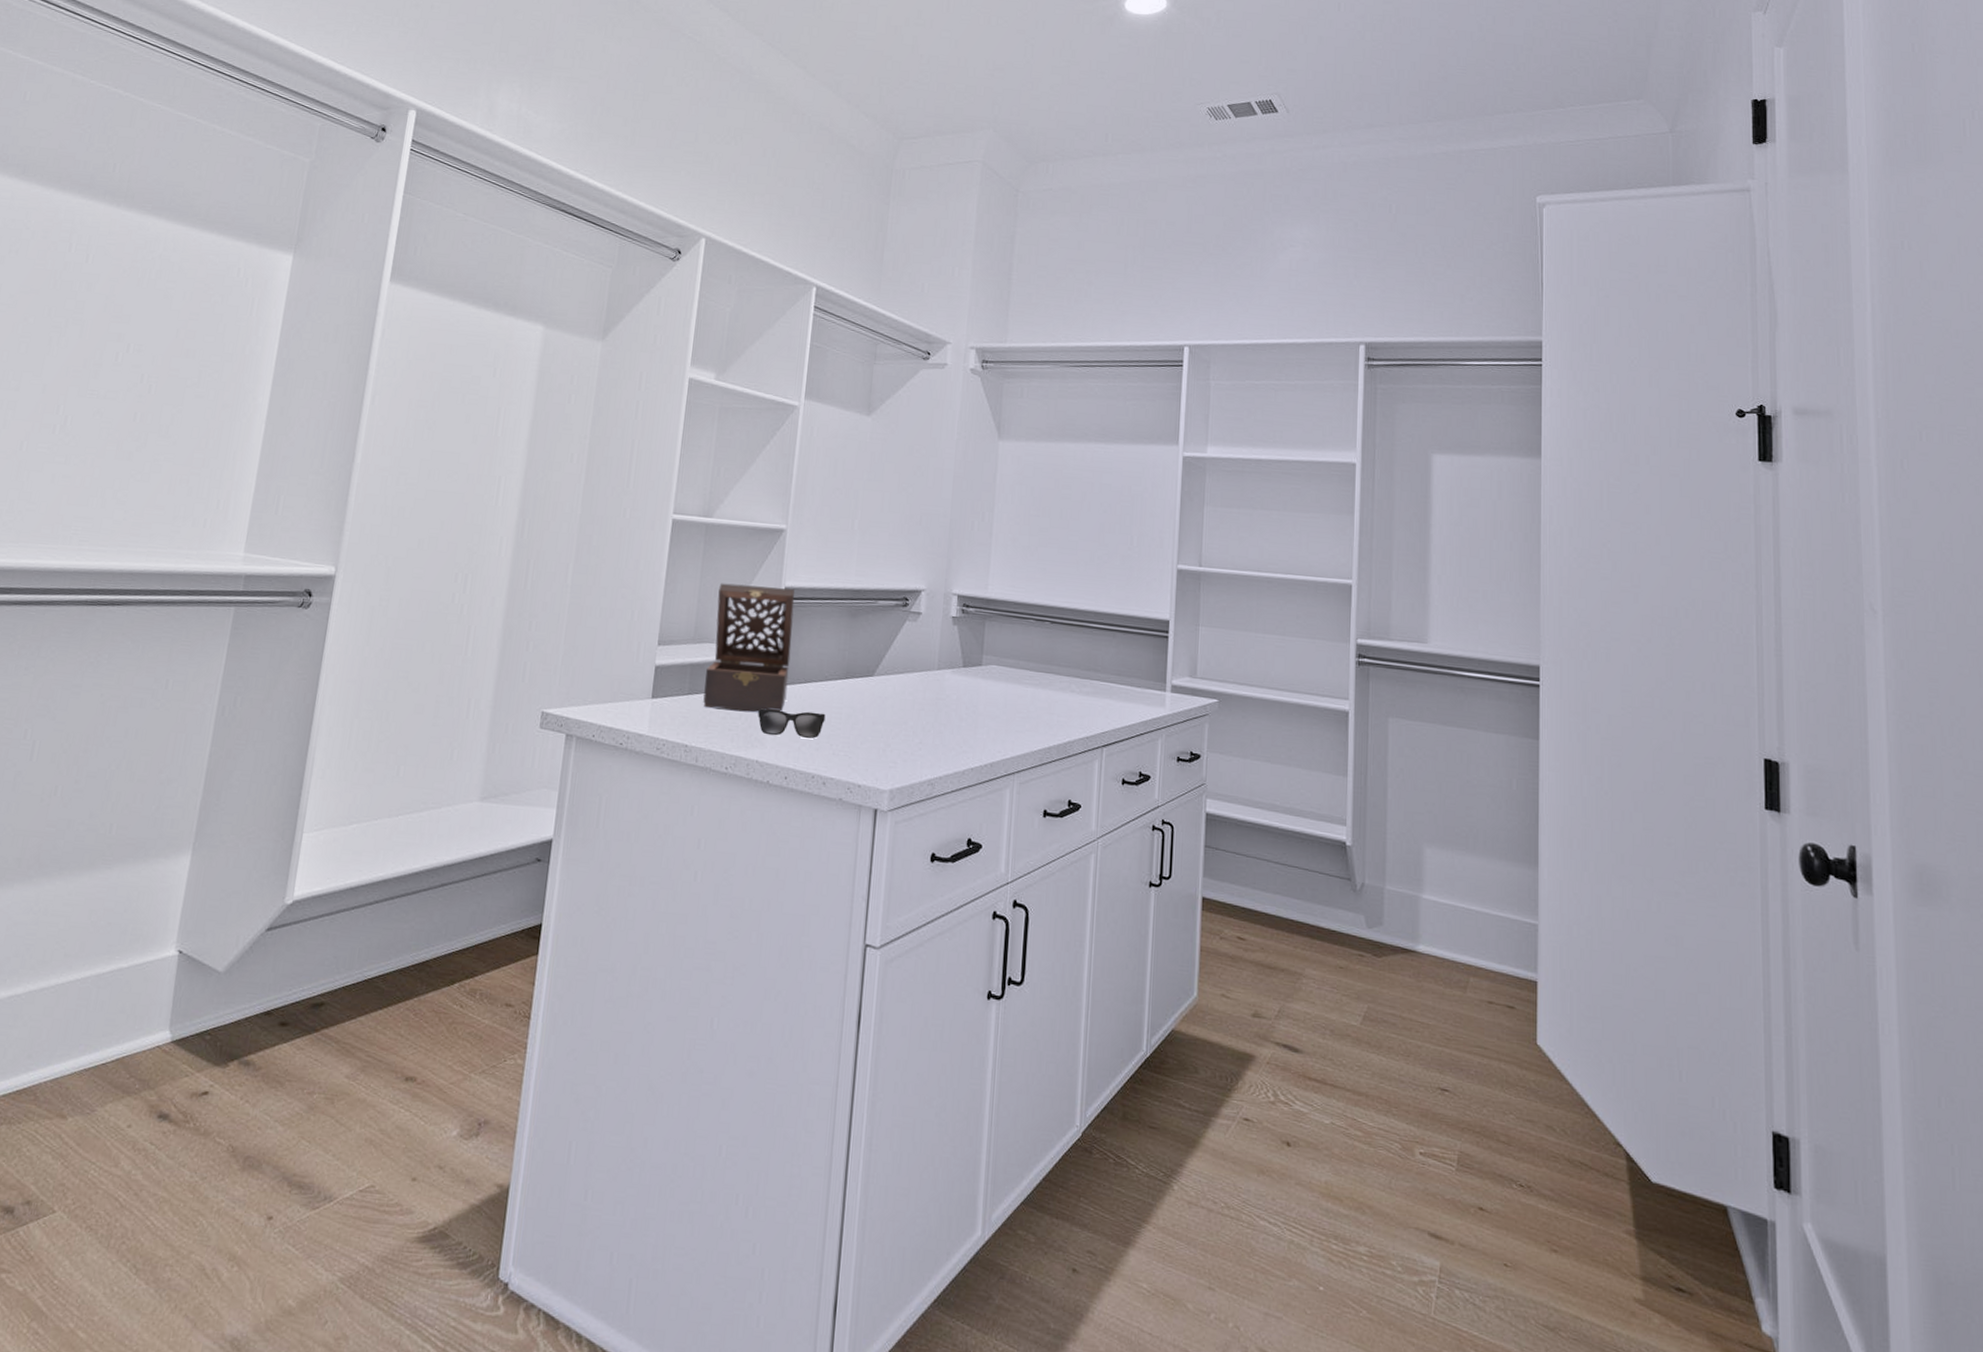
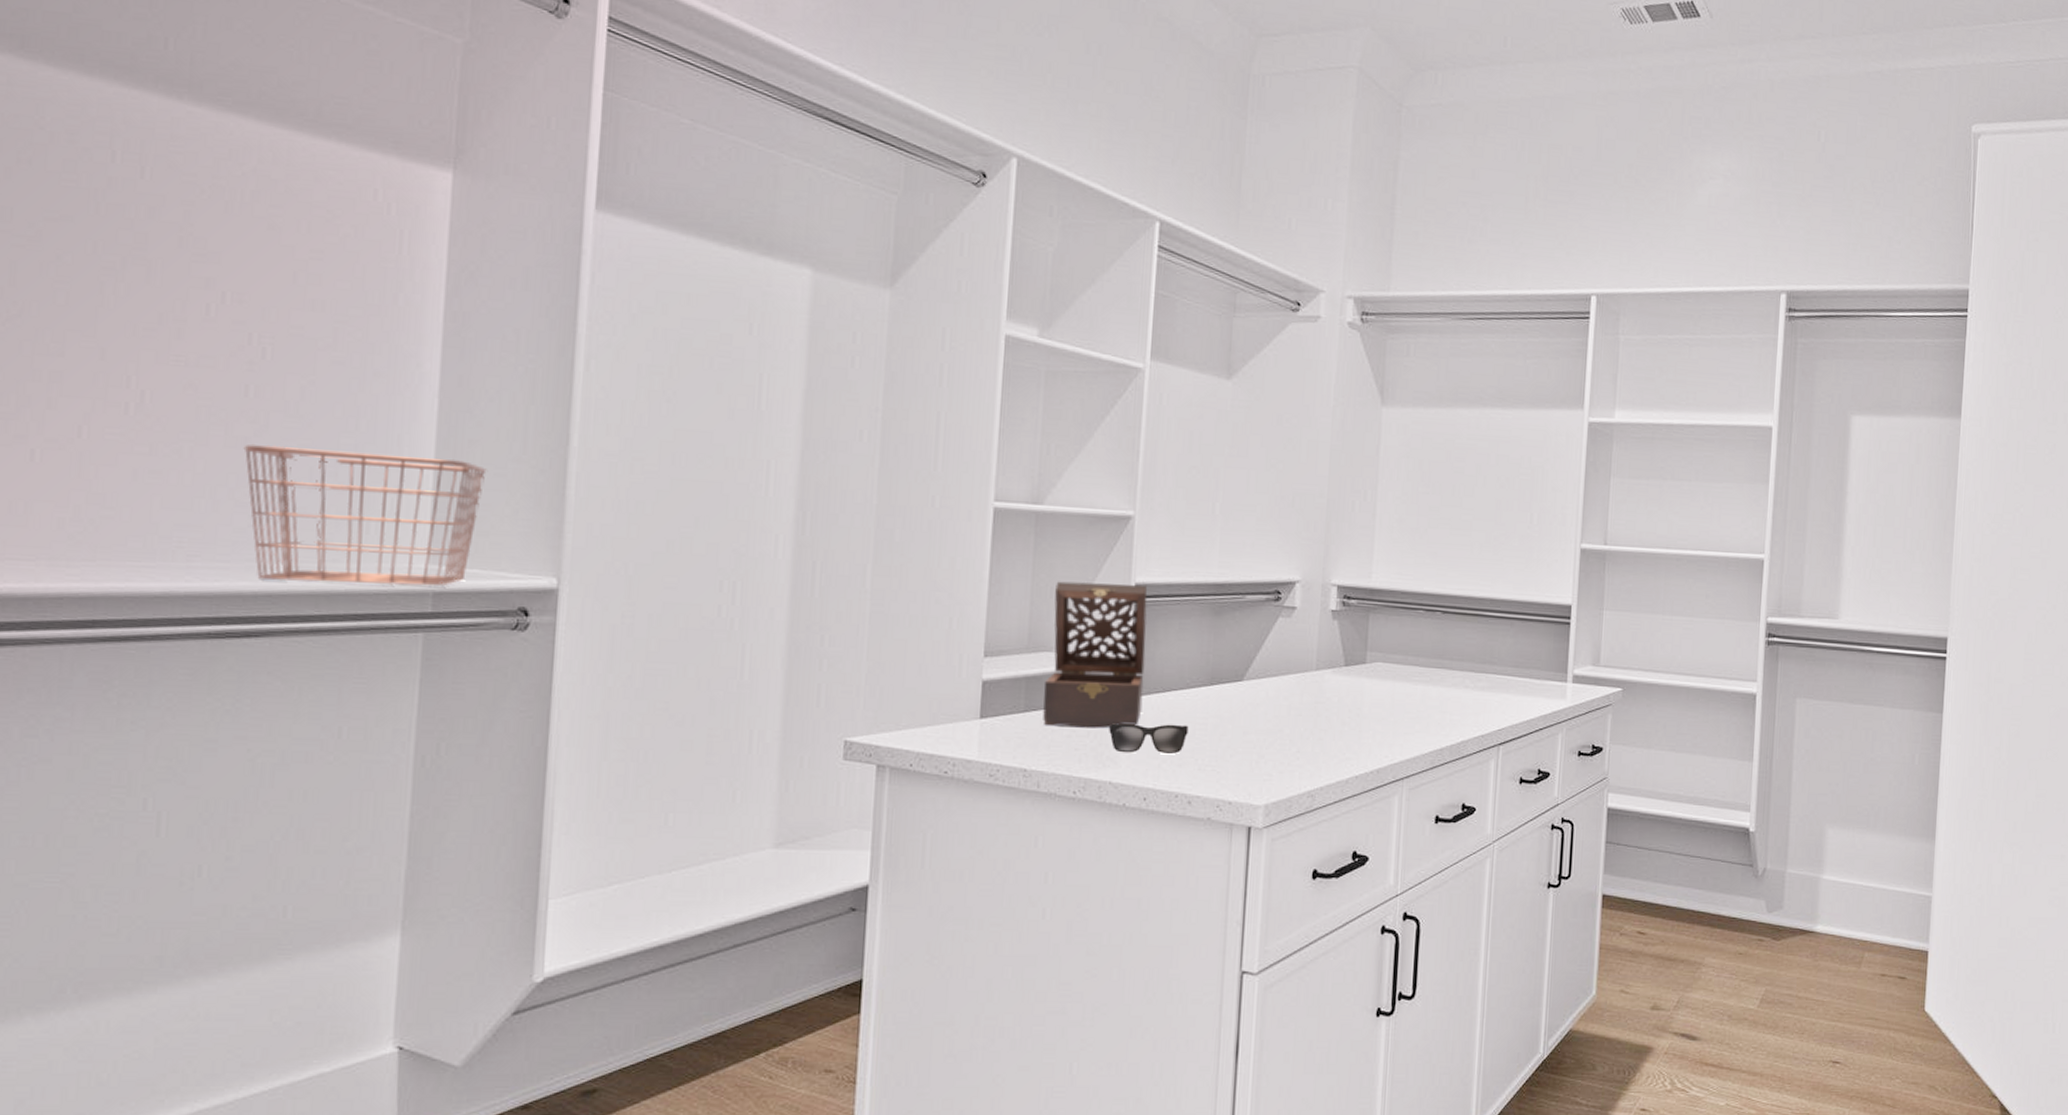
basket: none [124,456,293,570] -> present [243,443,487,586]

